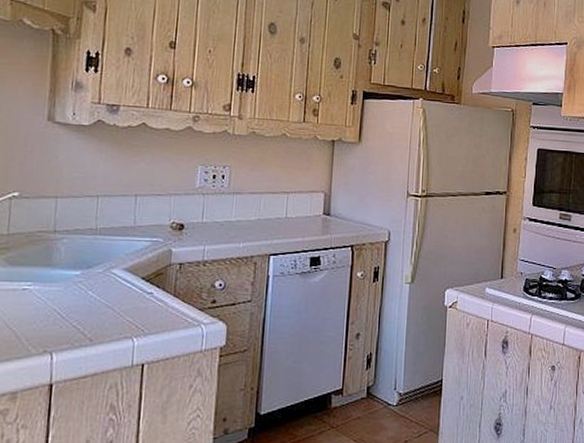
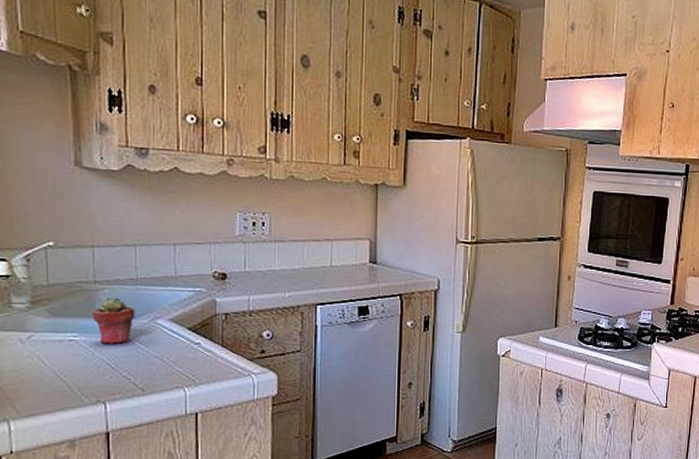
potted succulent: none [48,245,92,293] -> present [91,296,135,344]

